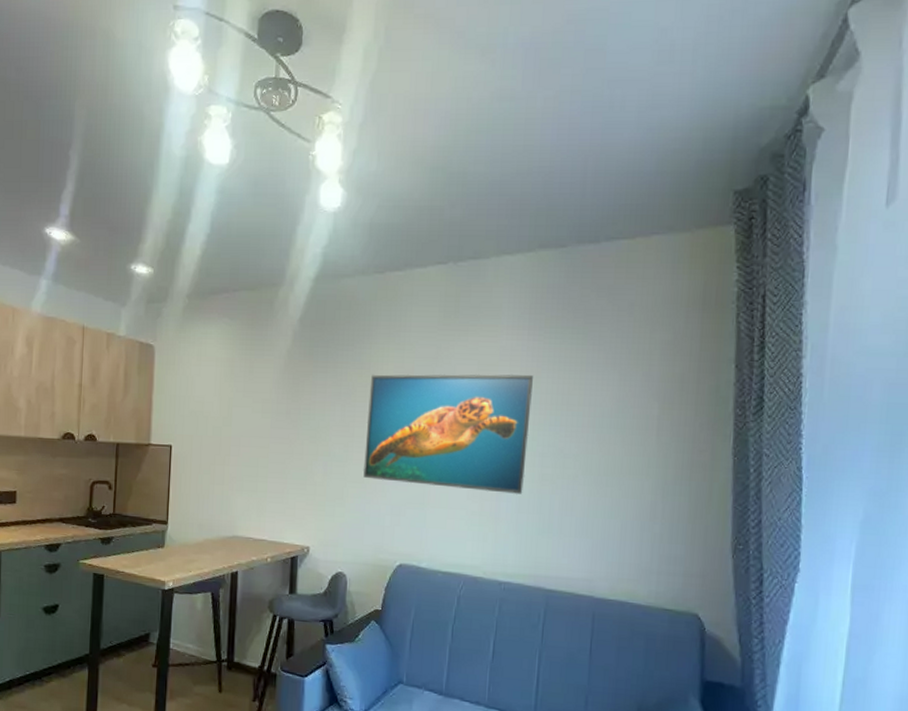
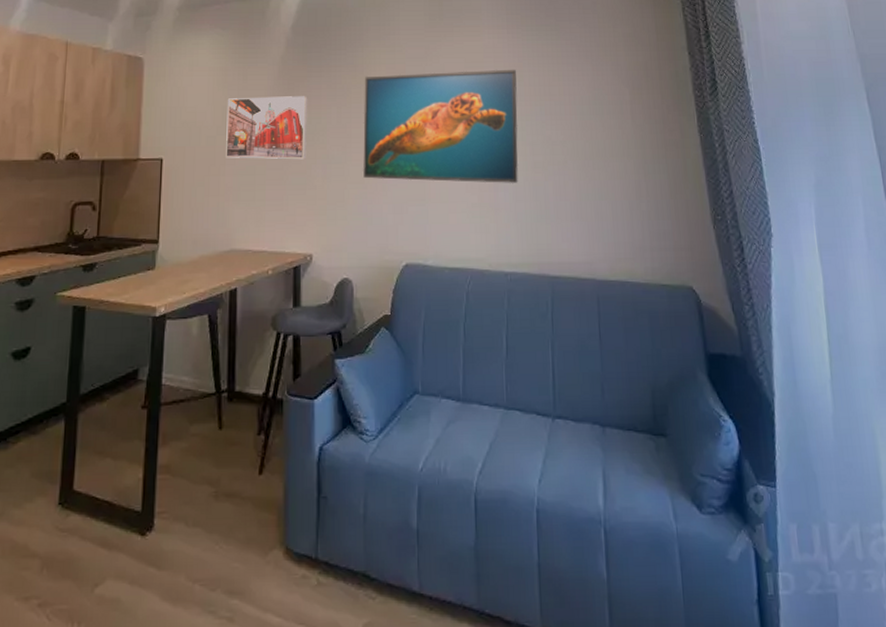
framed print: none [231,390,313,456] -> present [226,96,308,160]

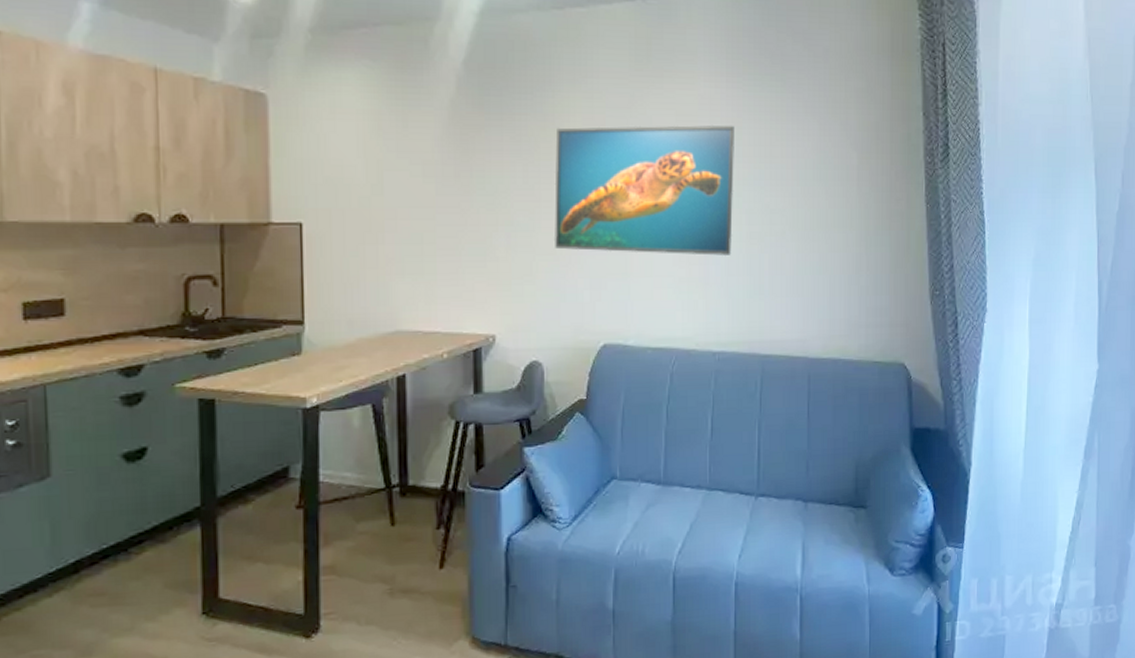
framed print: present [226,96,308,160] -> none [383,149,487,226]

